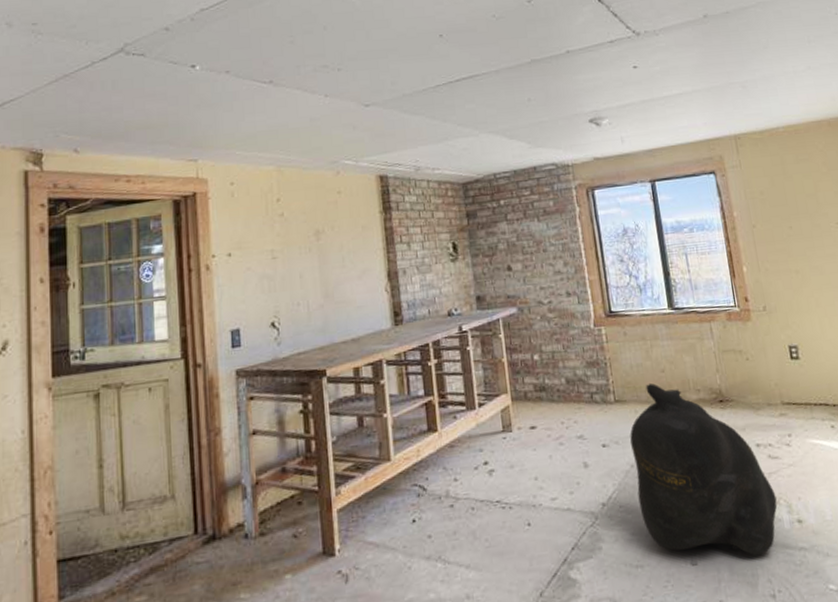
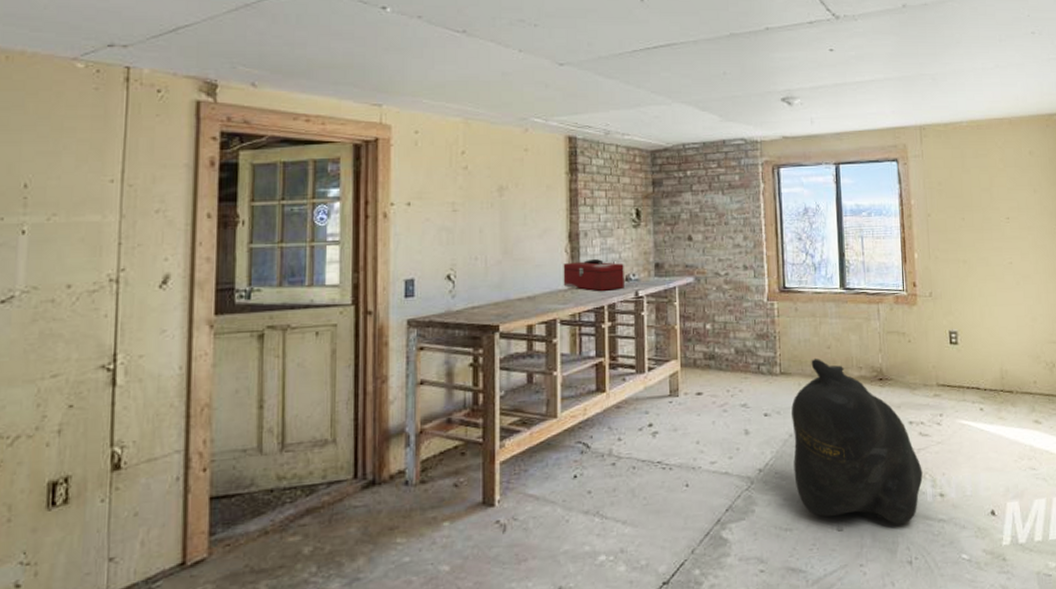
toolbox: none [384,296,448,330] -> present [563,259,624,292]

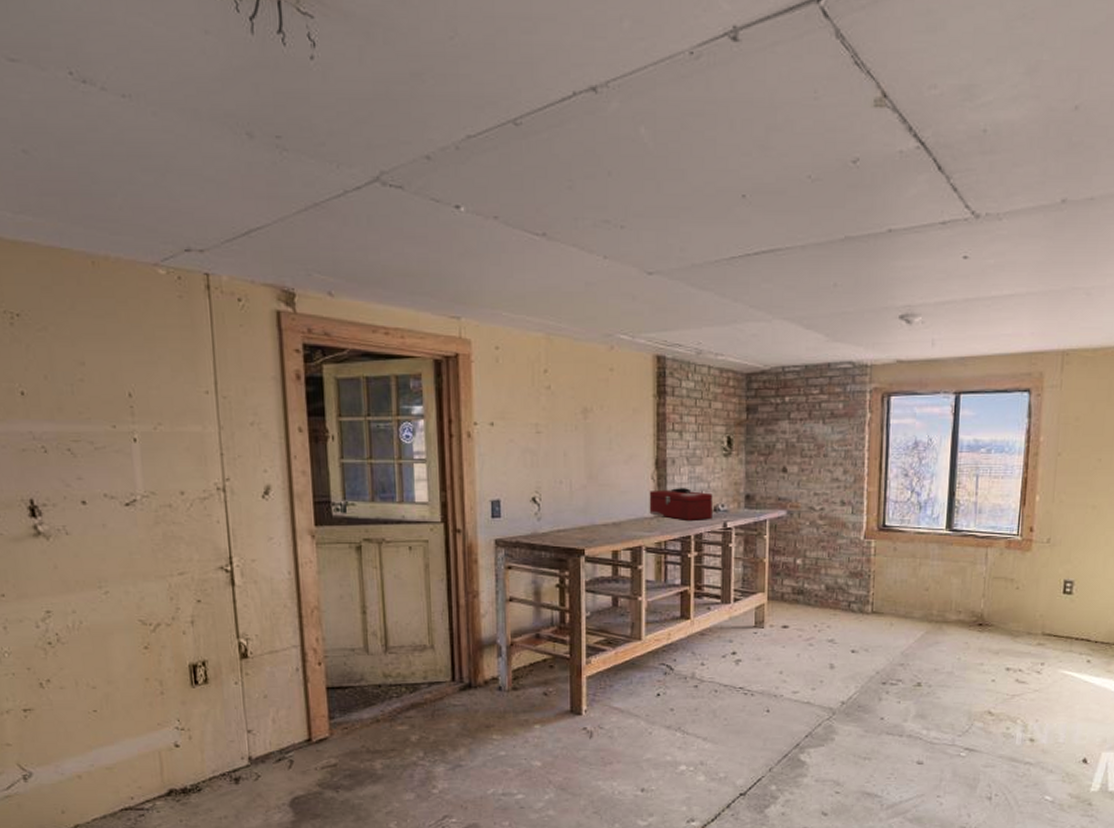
trash bag: present [790,358,923,525] -> none [877,599,1014,764]

